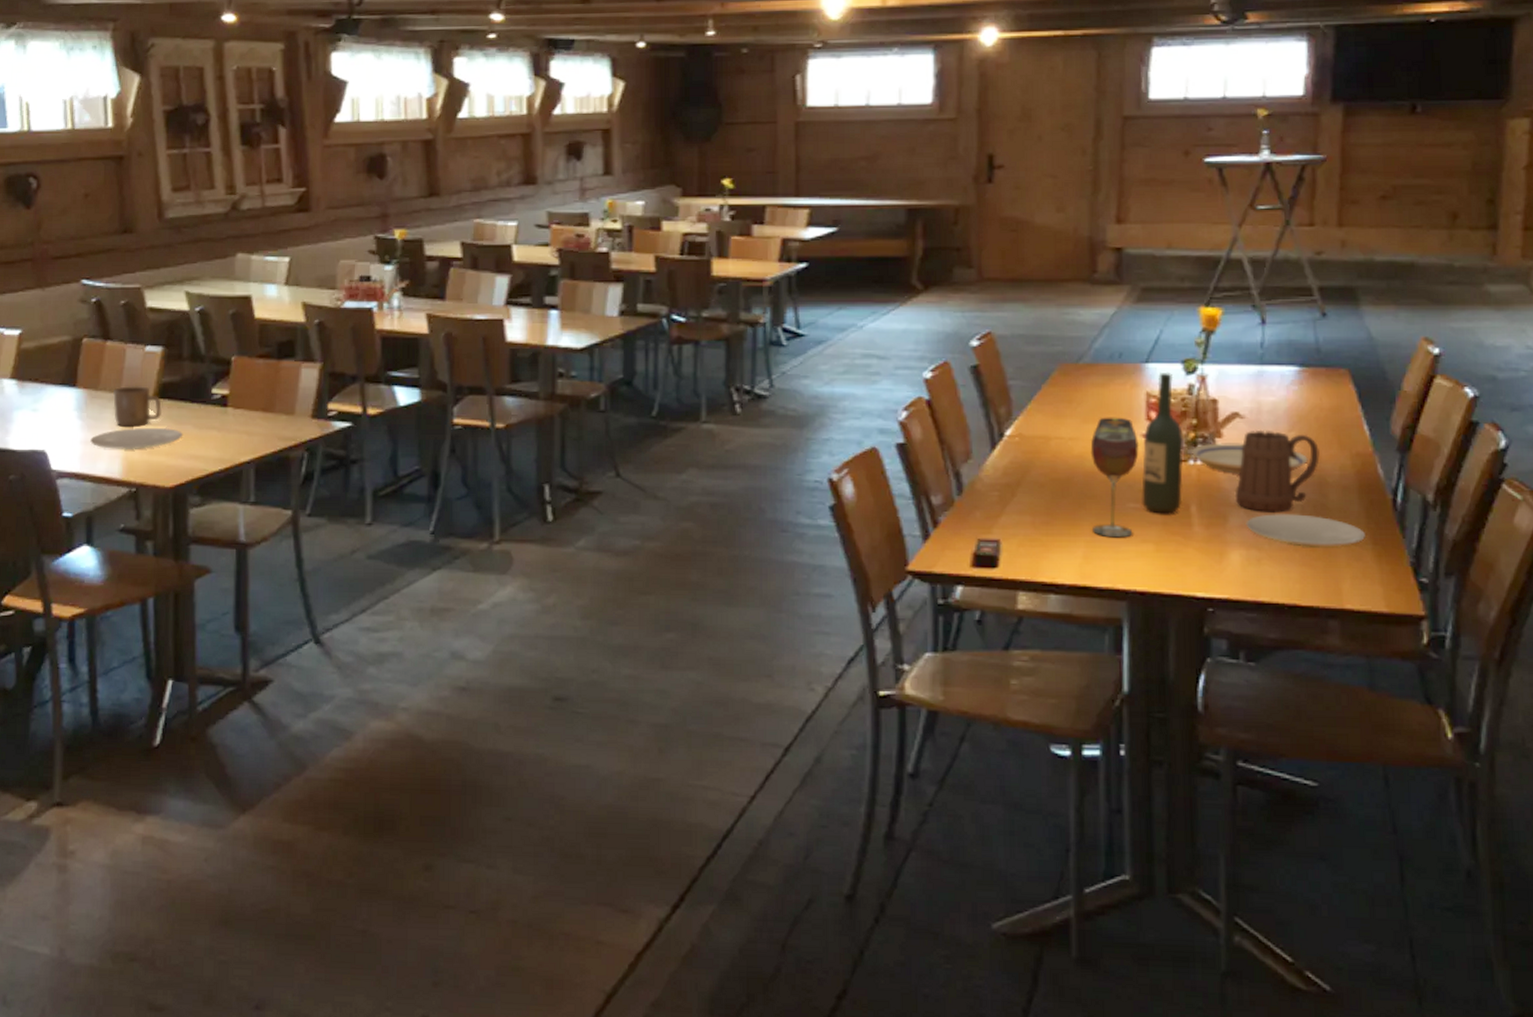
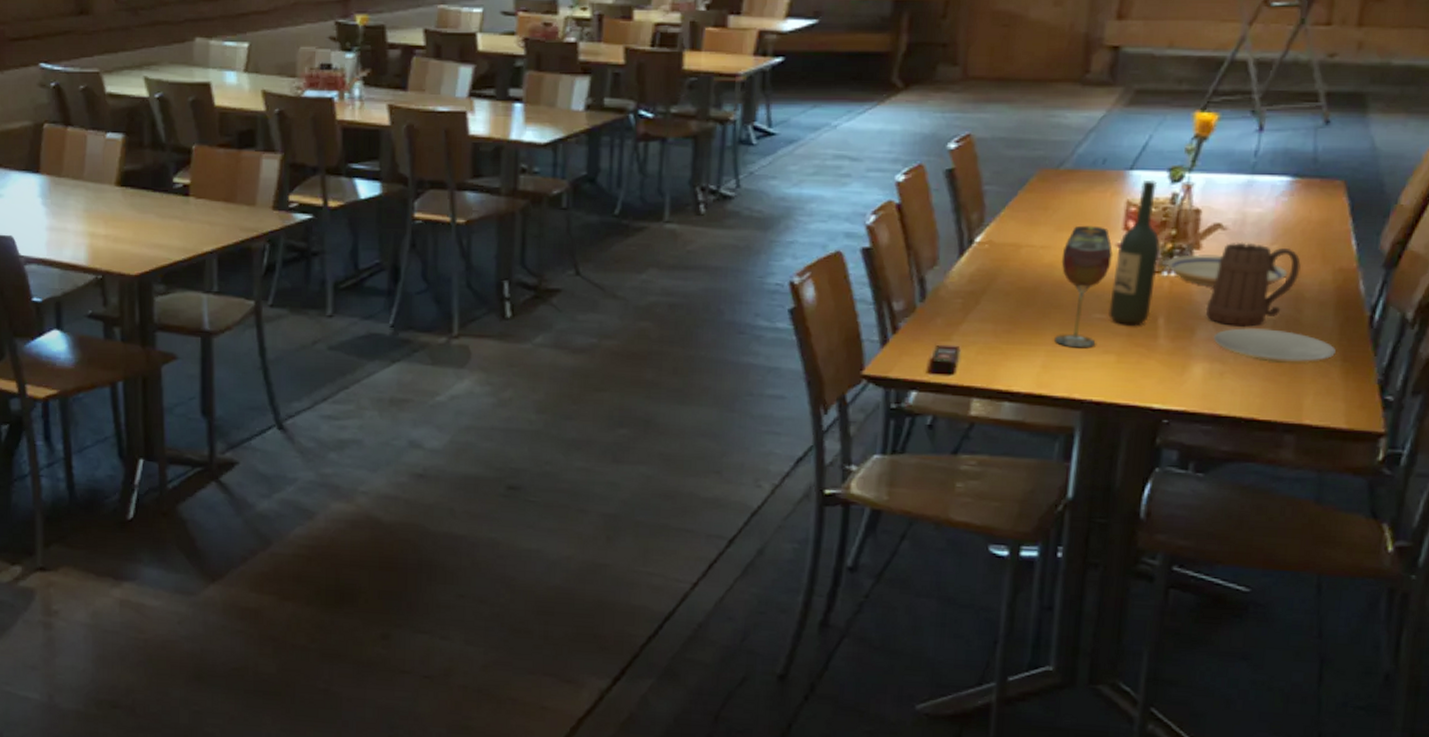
plate: present [90,427,183,450] -> none [56,215,147,238]
mug: present [113,386,162,428] -> none [76,173,124,216]

